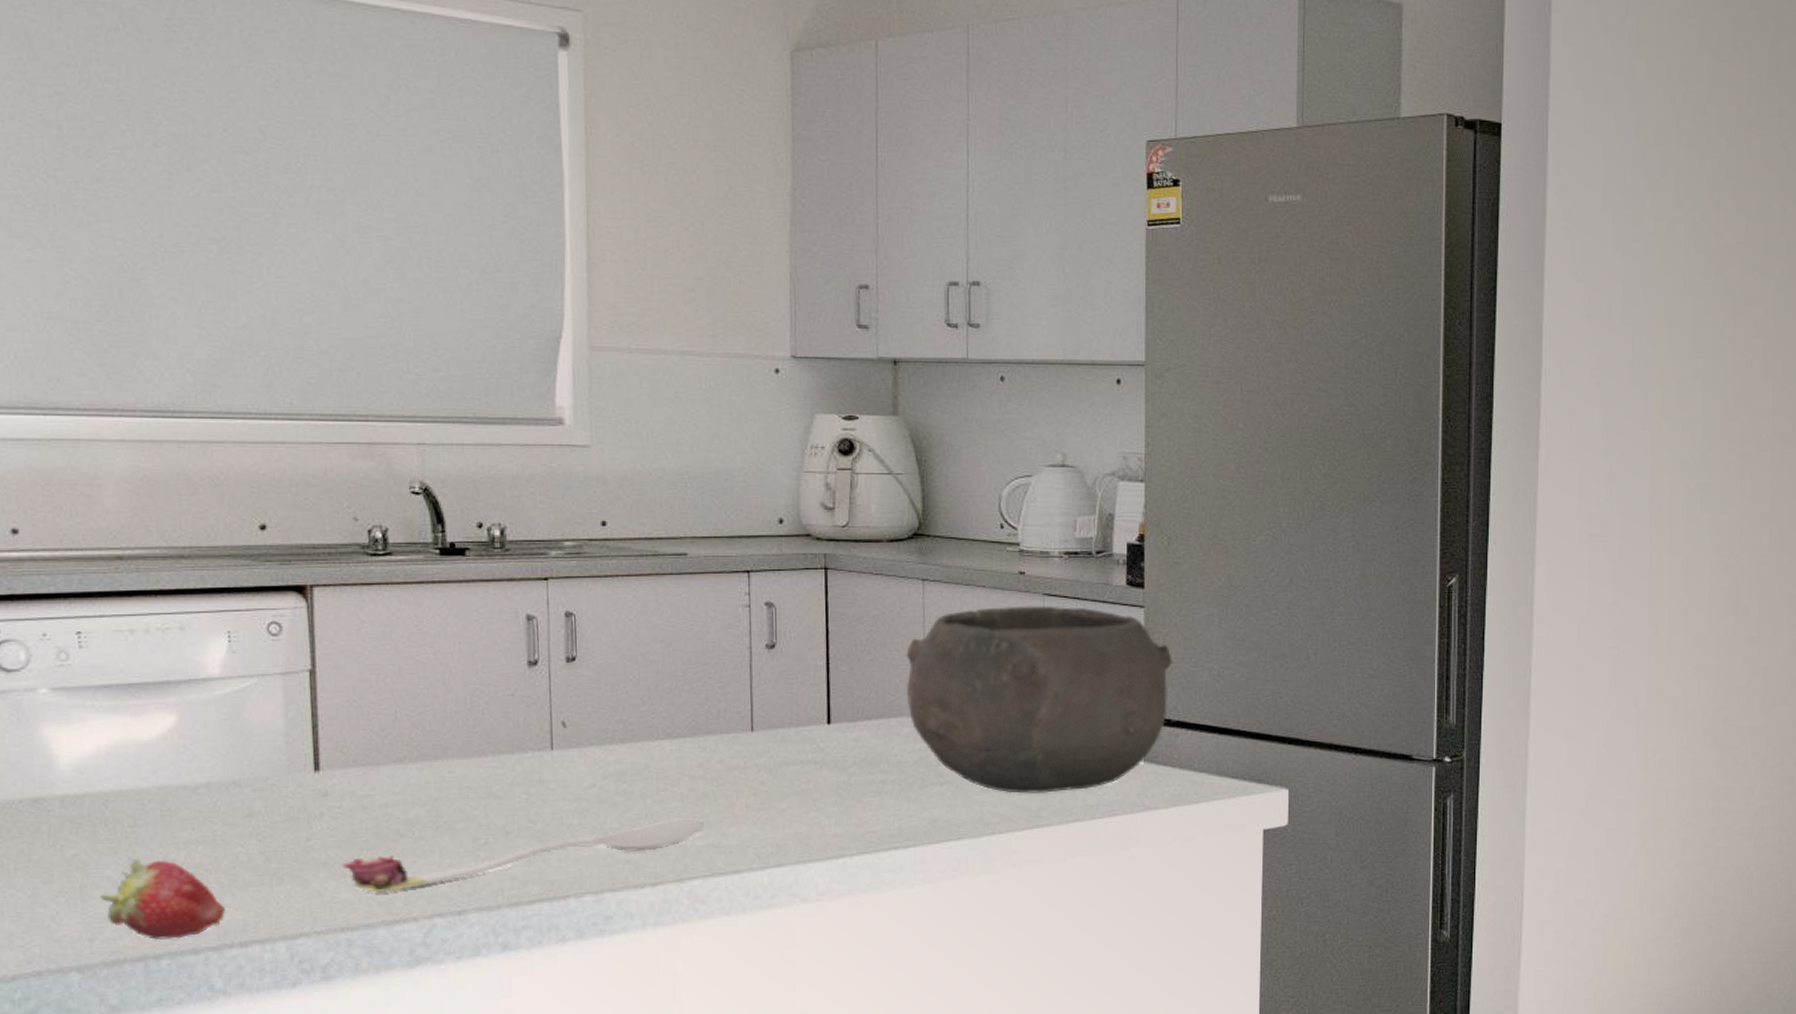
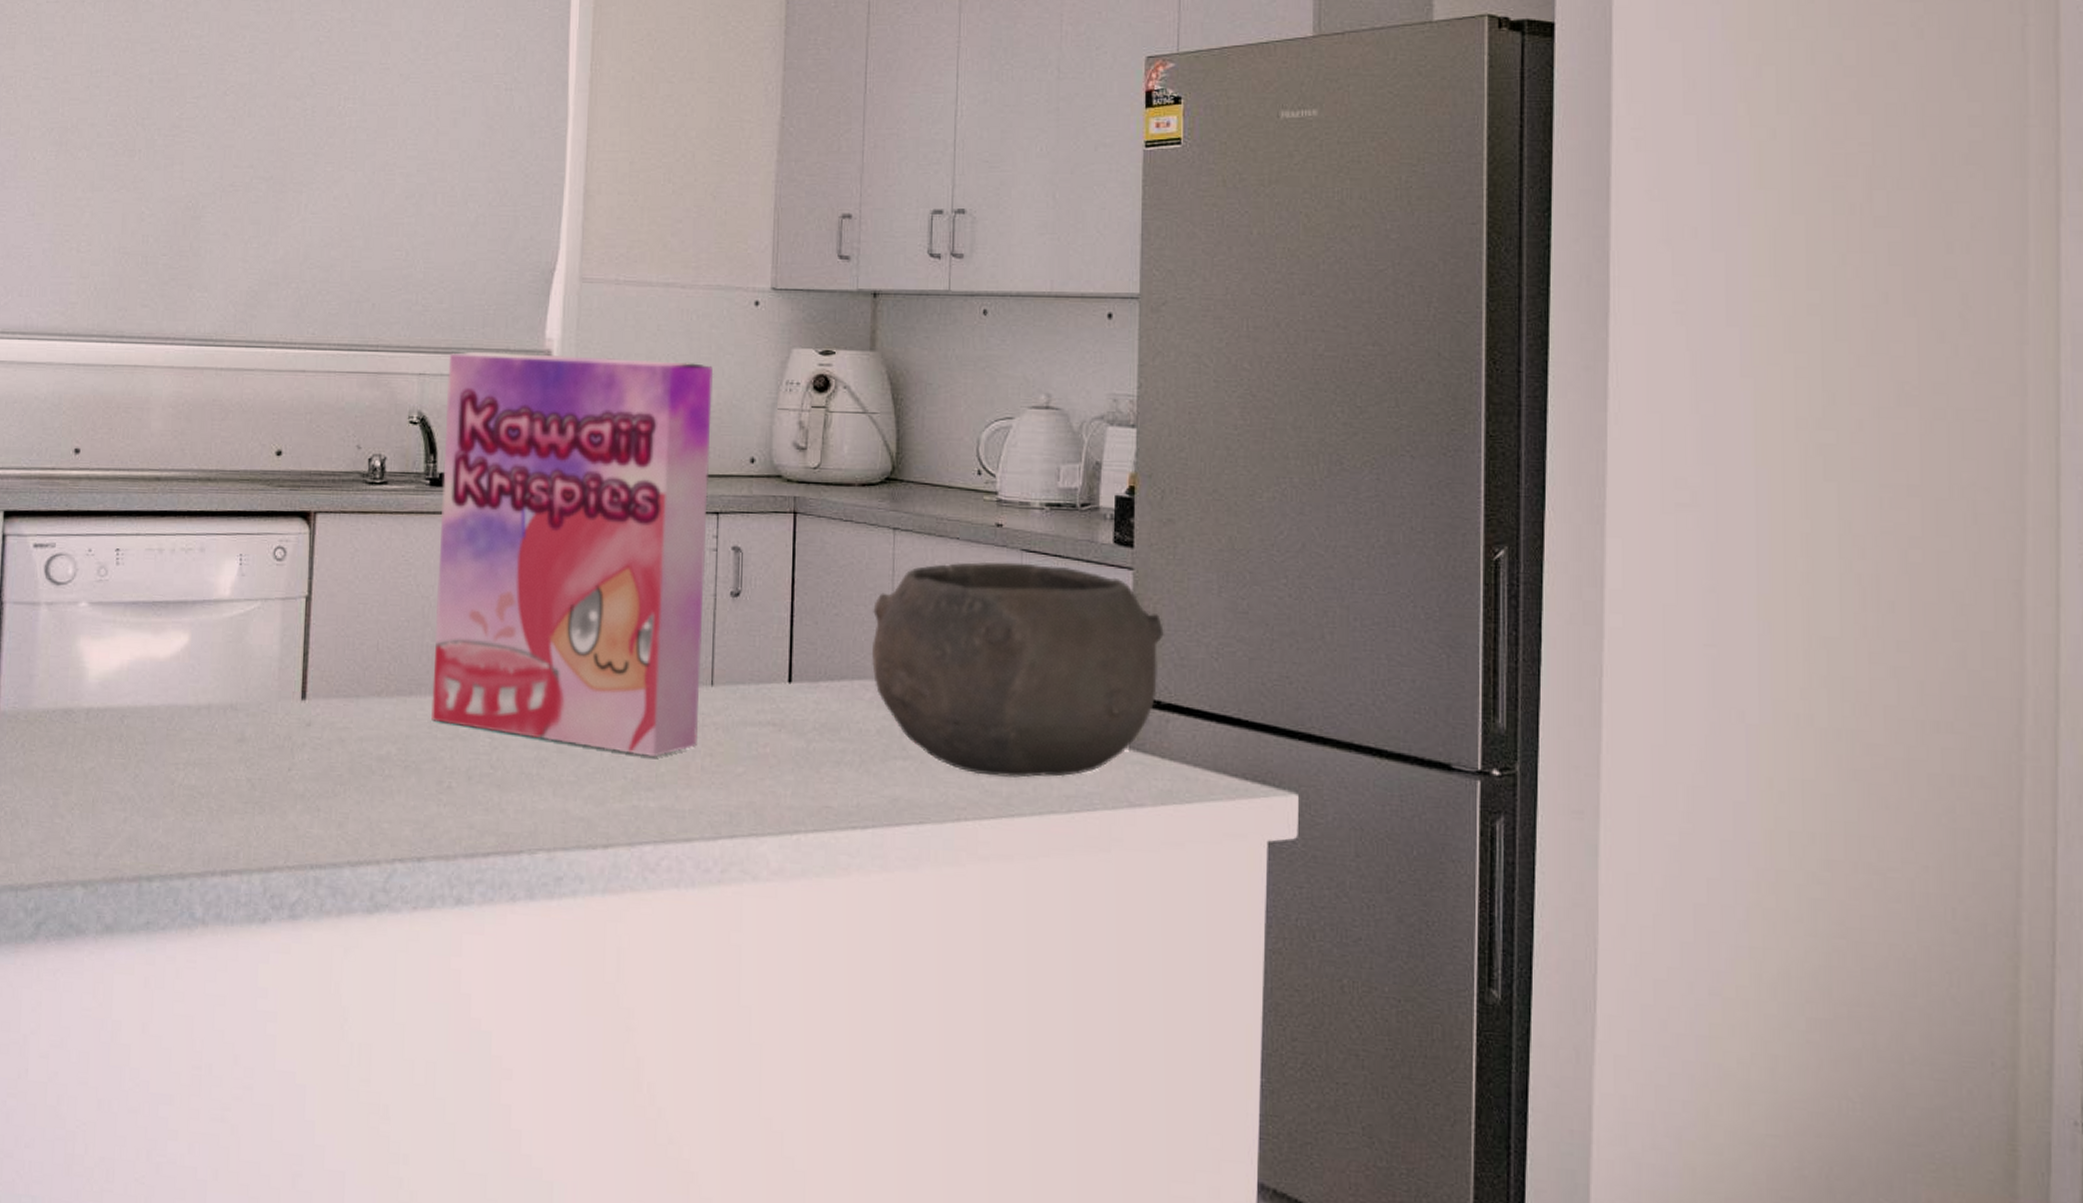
fruit: present [100,859,225,941] -> none [108,776,211,862]
spoon: present [342,817,705,893] -> none [317,774,659,831]
cereal box: none [450,420,741,801] -> present [431,351,714,758]

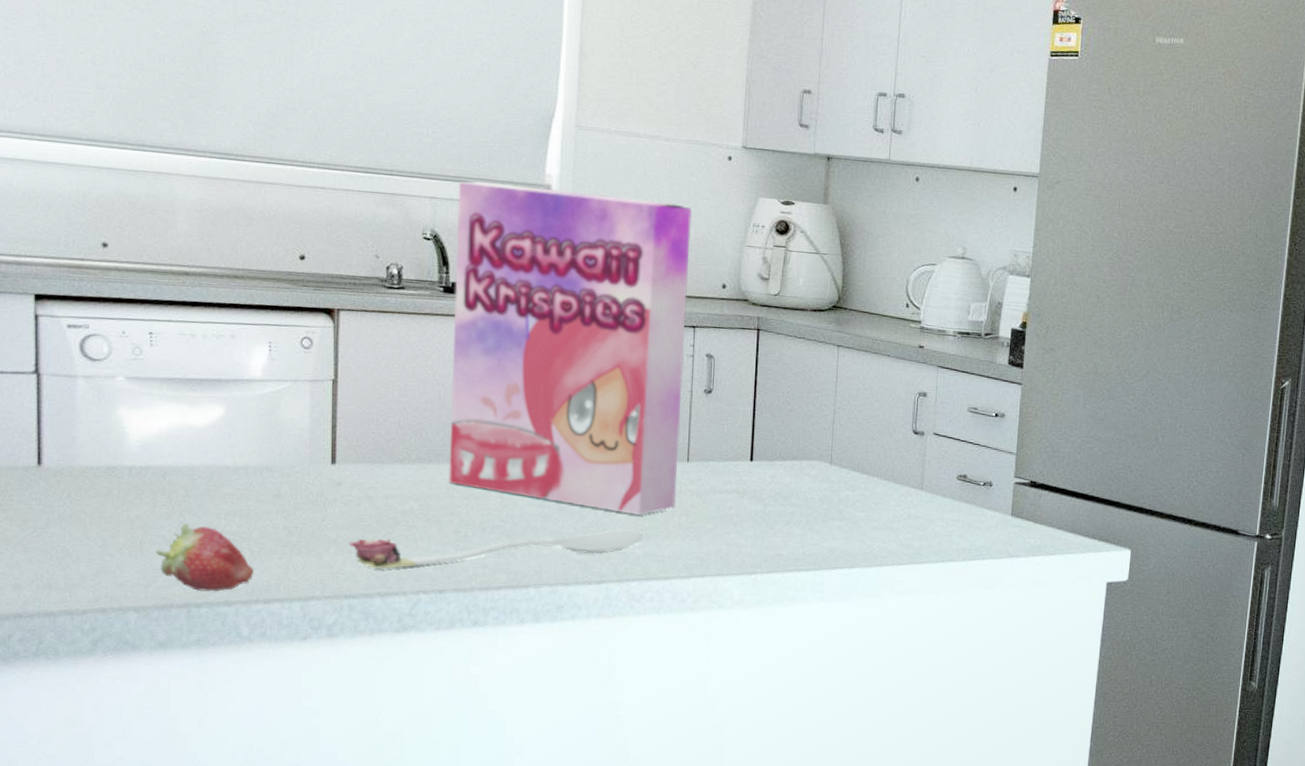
fruit: none [108,776,211,862] -> present [156,523,254,592]
spoon: none [317,774,659,831] -> present [349,528,644,569]
bowl: present [872,561,1165,778] -> none [817,374,1043,535]

